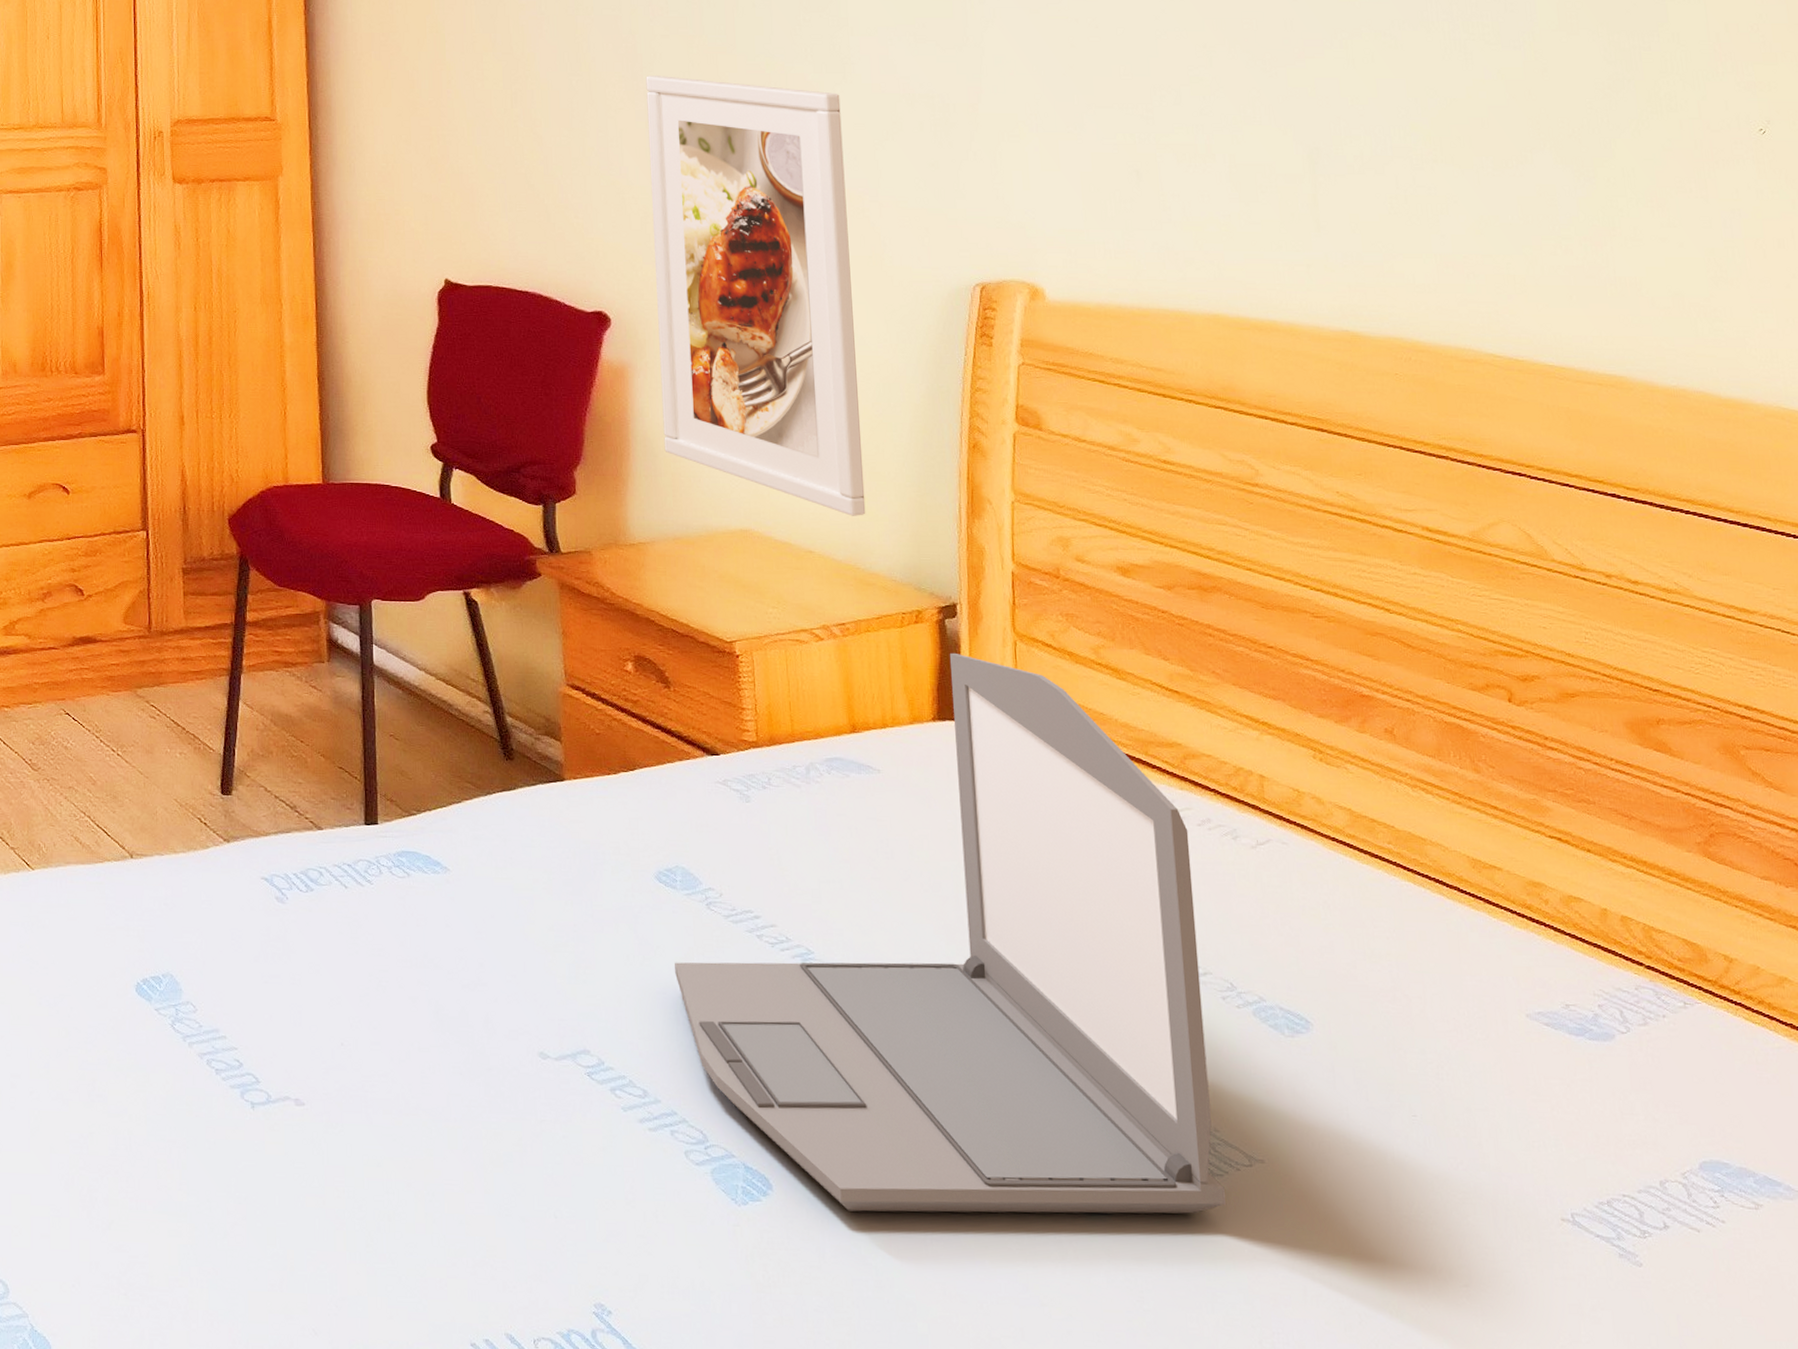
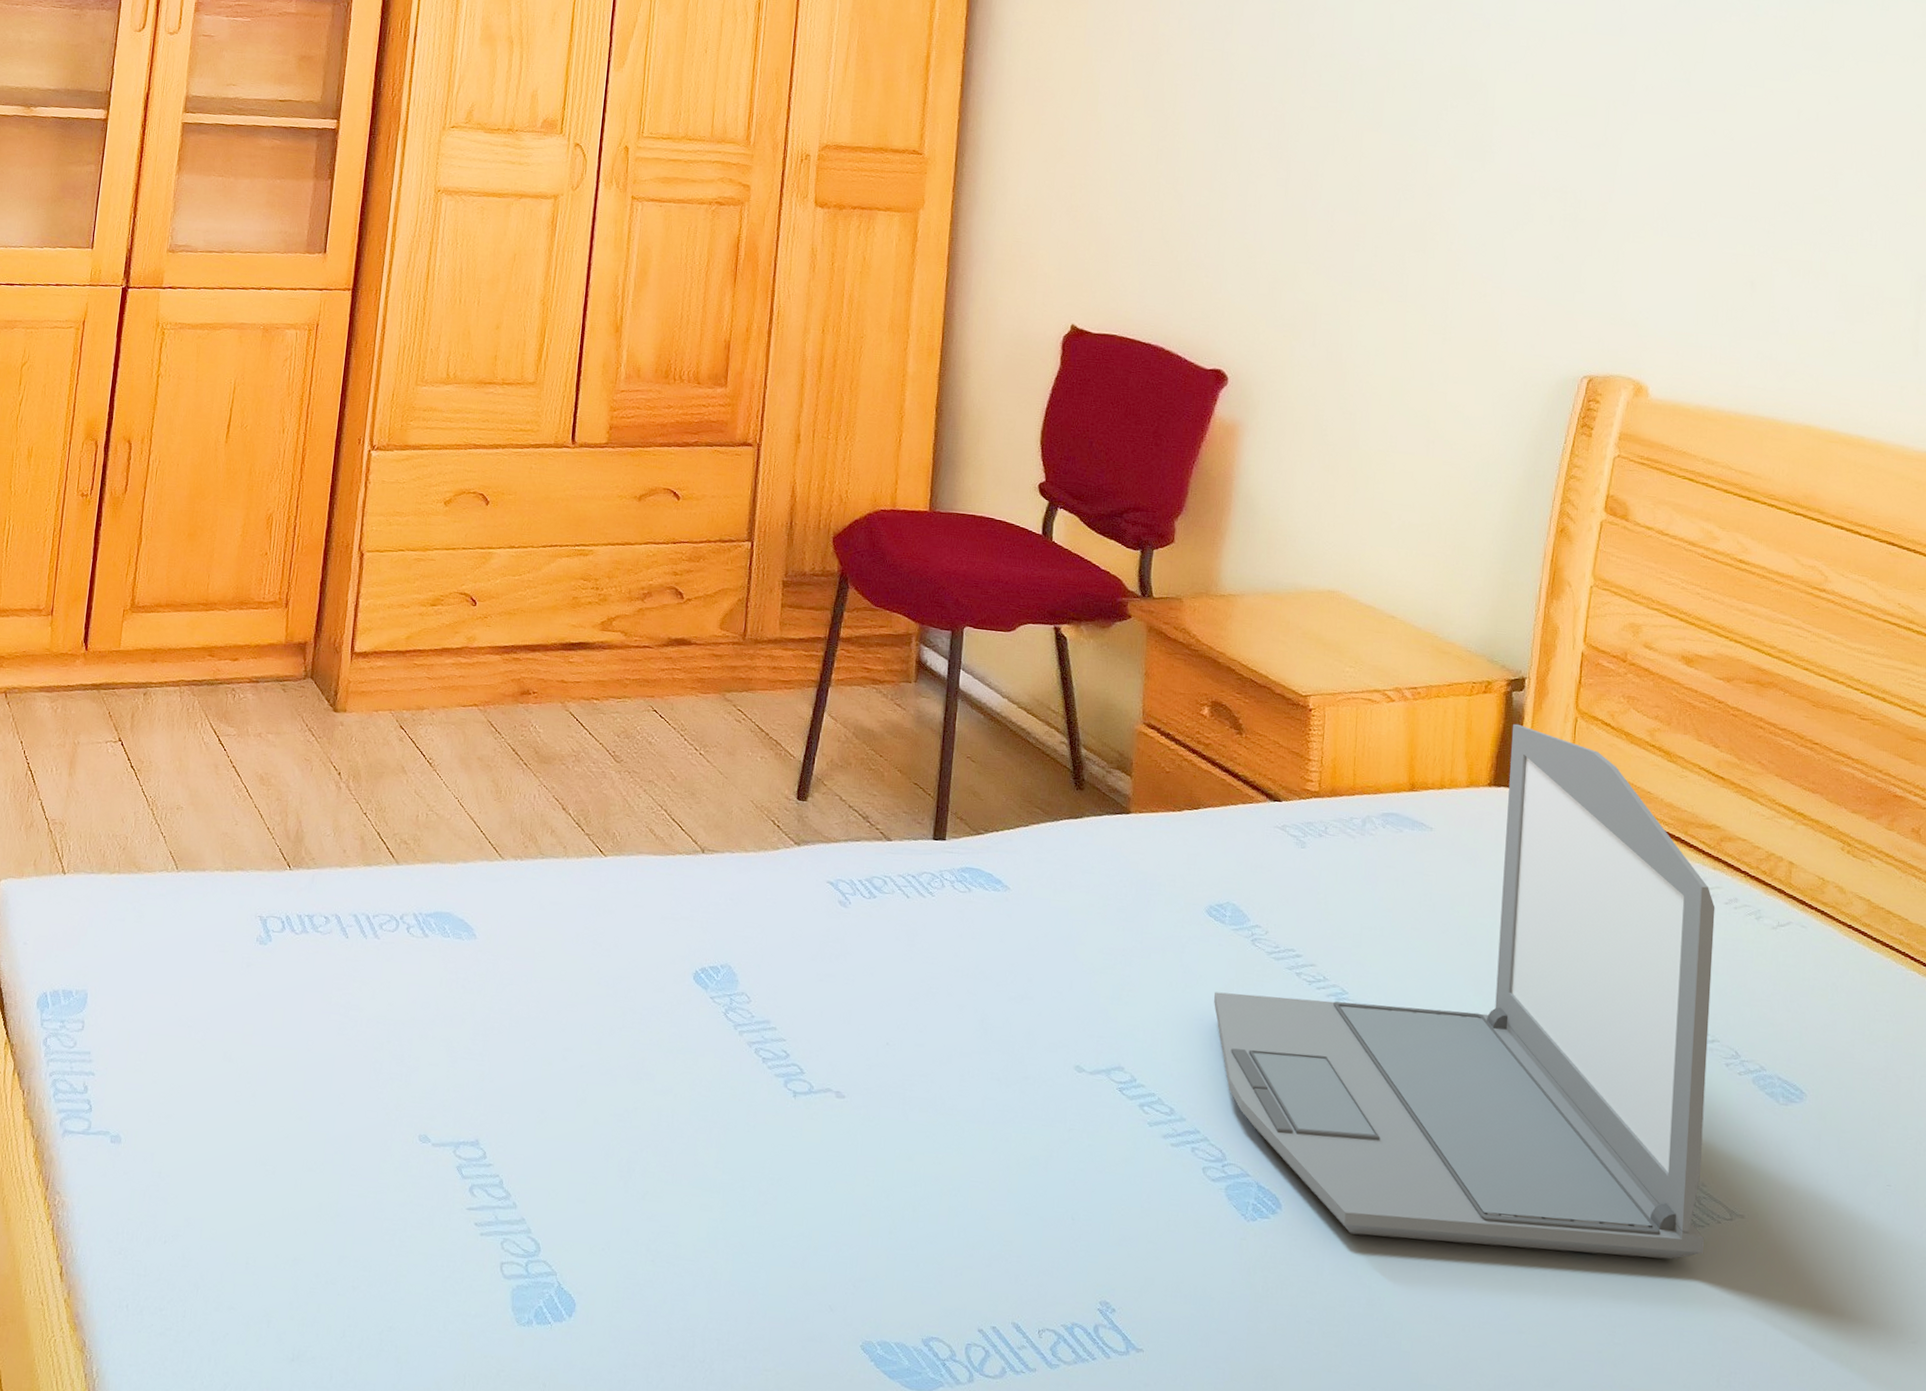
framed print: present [646,76,866,516] -> none [1264,145,1477,587]

